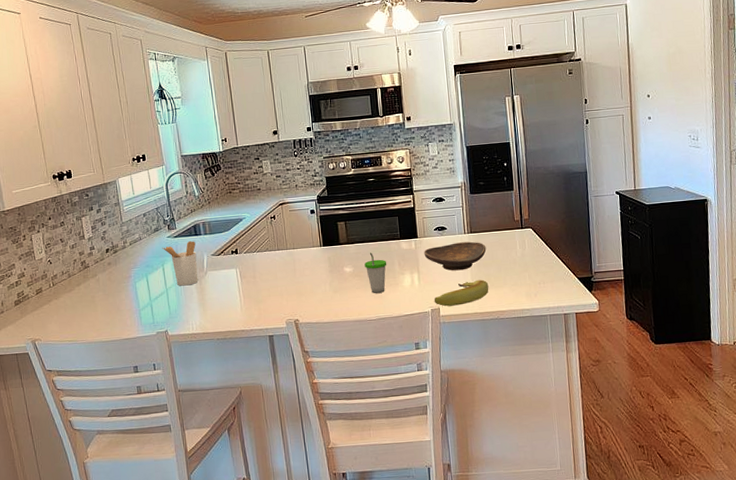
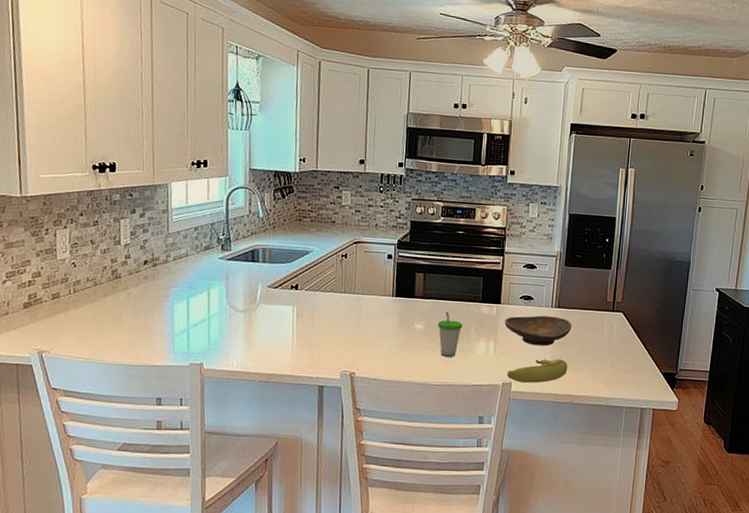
utensil holder: present [162,241,198,286] -> none [211,267,251,317]

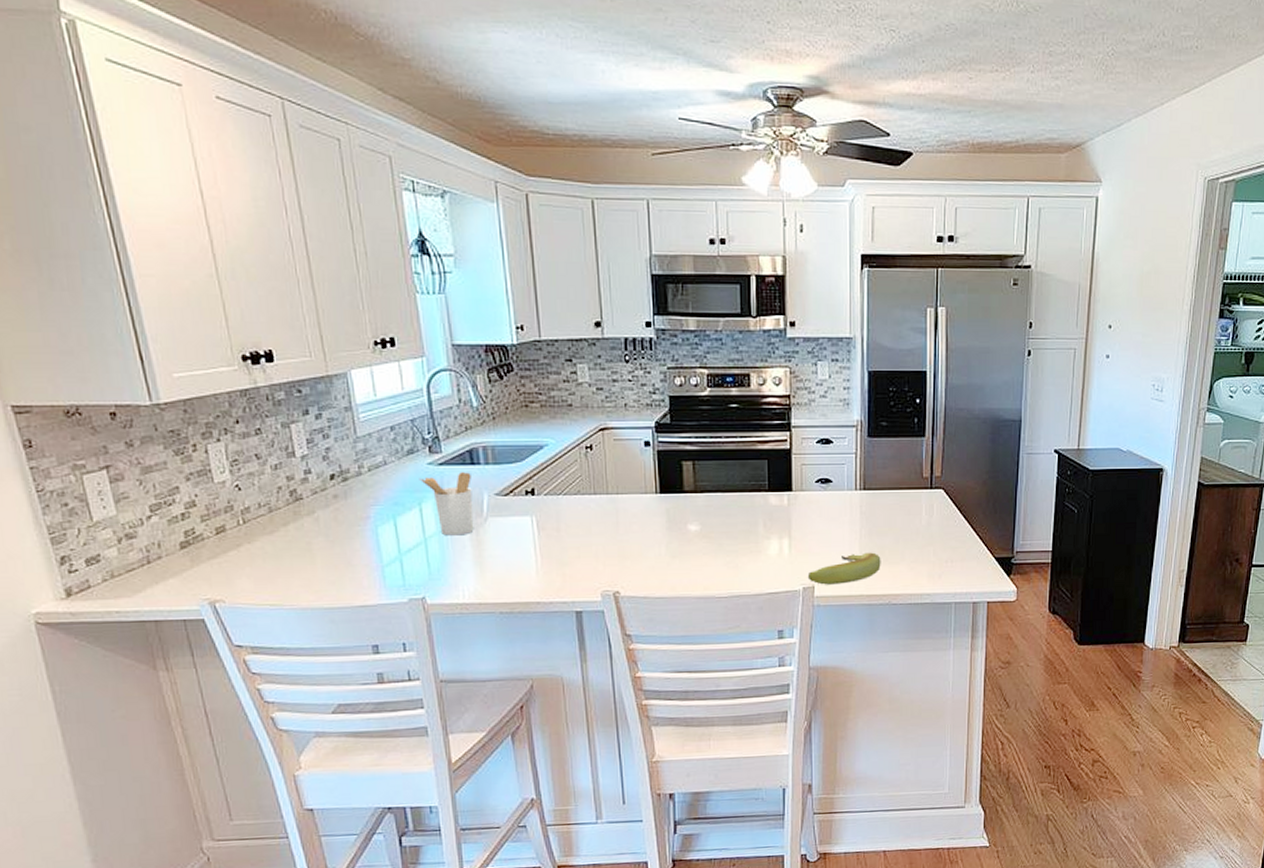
utensil holder: none [211,267,251,317] -> present [419,472,474,536]
cup: present [438,311,463,357] -> none [717,506,748,562]
decorative bowl: present [504,315,572,346] -> none [799,501,882,539]

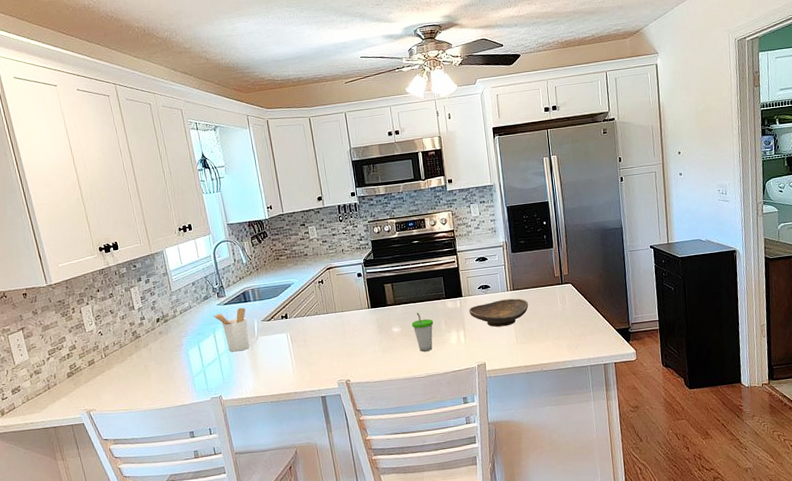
cup: none [717,506,748,562] -> present [412,312,434,352]
decorative bowl: none [799,501,882,539] -> present [469,298,529,328]
banana: present [807,552,881,585] -> none [479,334,532,362]

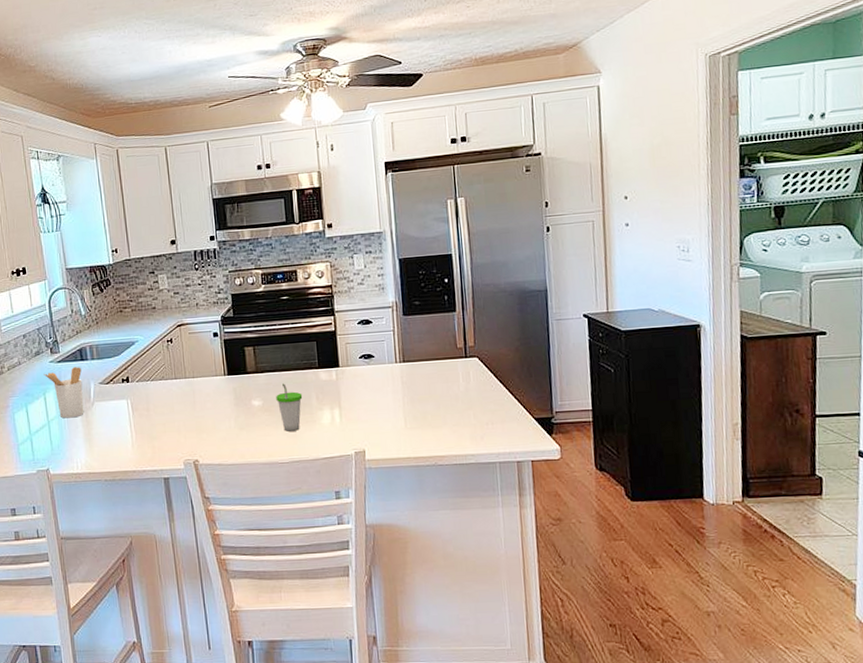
decorative bowl: present [469,298,529,328] -> none [347,372,422,407]

